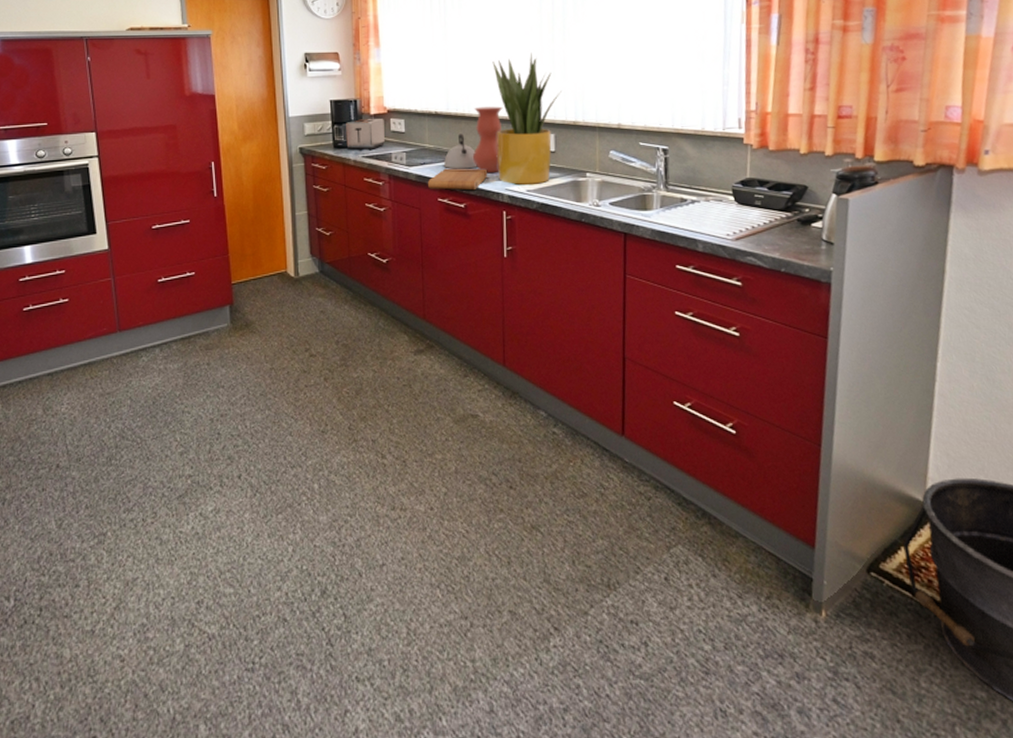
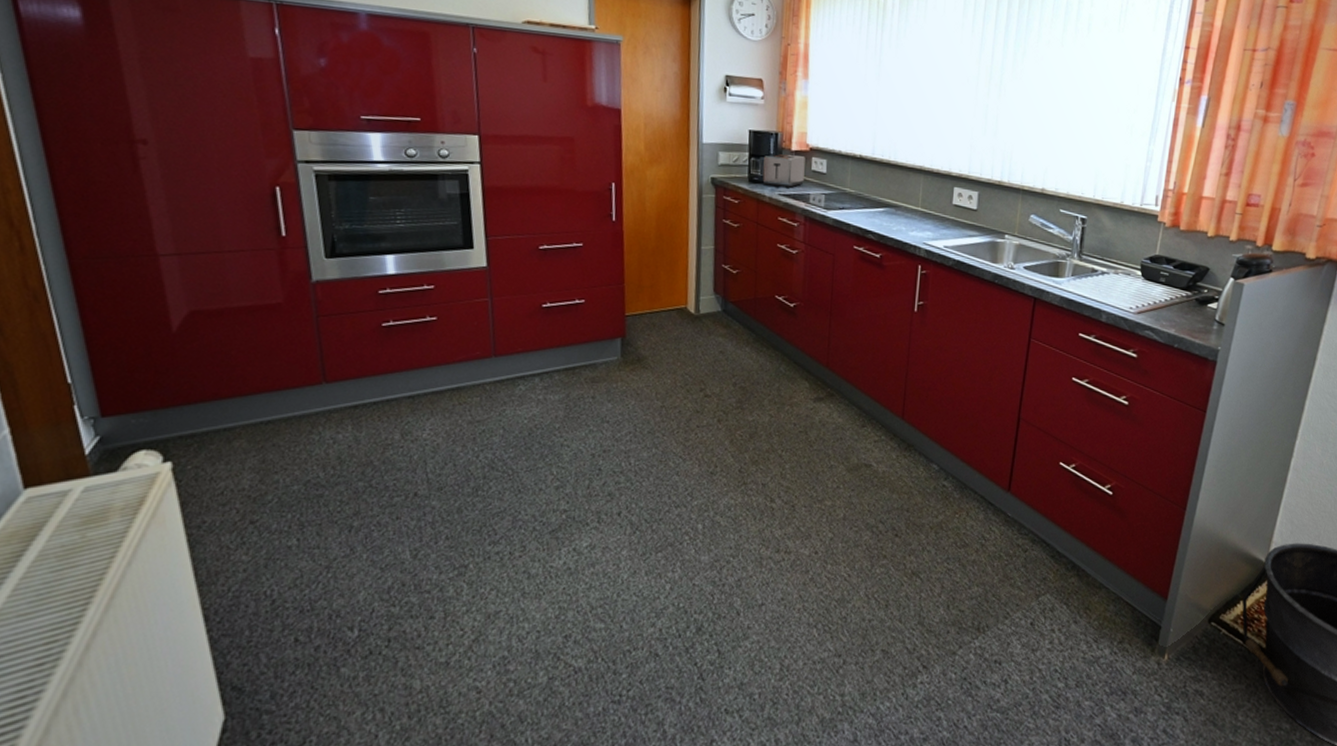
cutting board: present [428,168,488,191] -> none [845,215,908,242]
kettle: present [443,133,478,169] -> none [862,181,898,219]
vase: present [472,106,503,174] -> none [893,155,930,226]
planter: present [492,52,562,185] -> none [917,105,991,241]

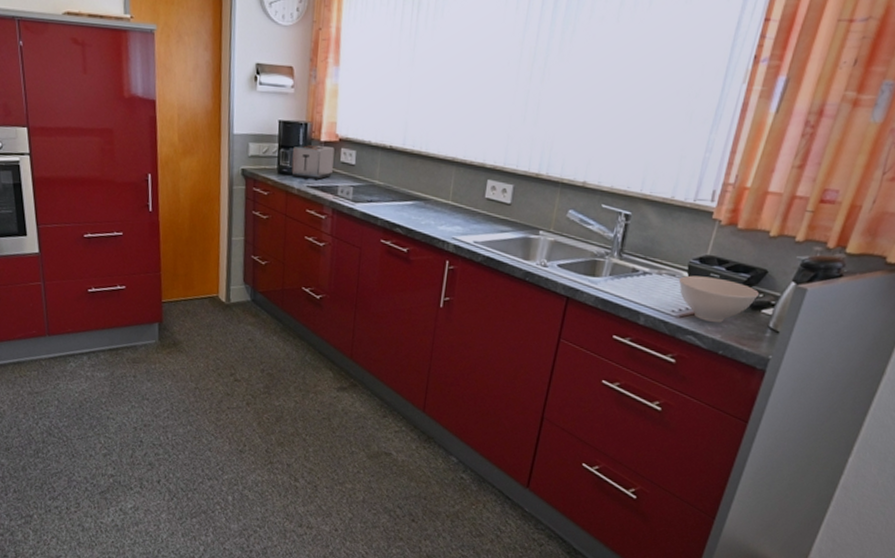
bowl: none [1133,274,1204,318] -> present [678,275,760,324]

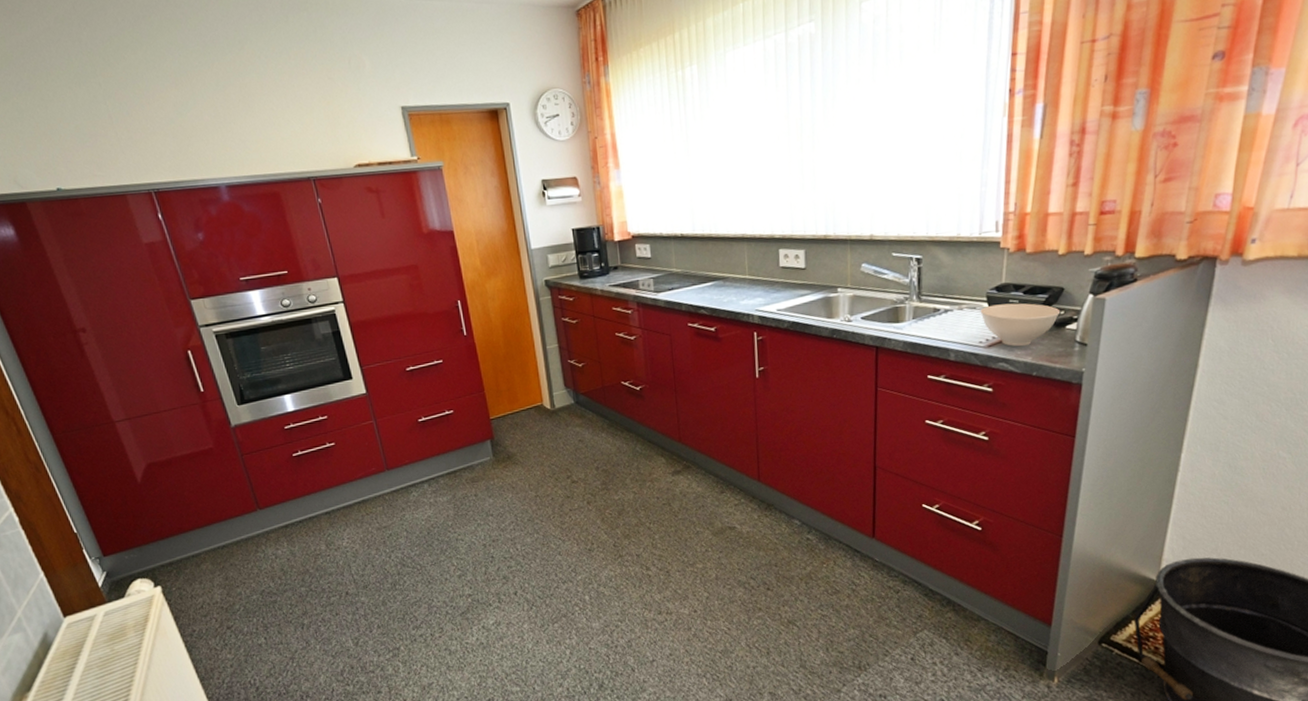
toaster: present [291,145,335,181] -> none [590,245,631,280]

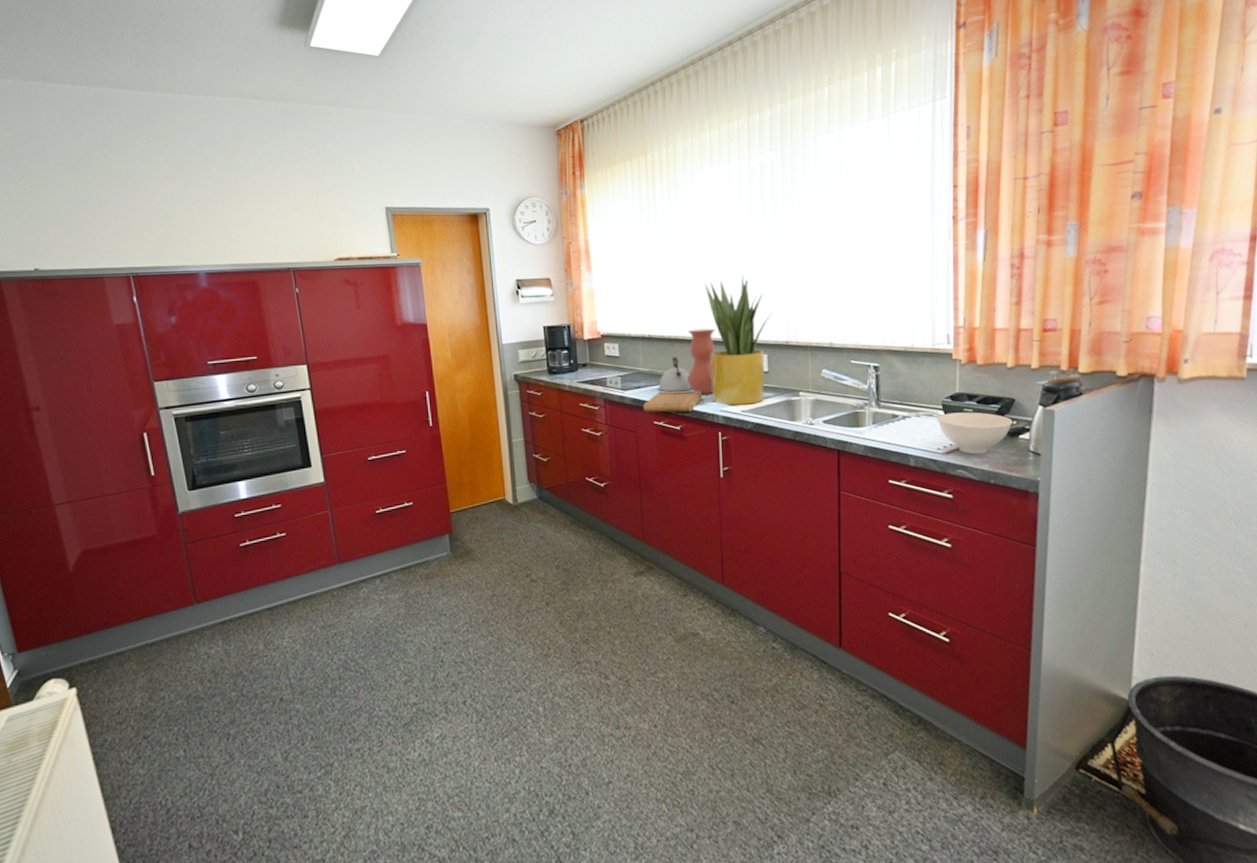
cutting board: none [677,290,738,315] -> present [643,390,703,413]
kettle: none [691,255,727,293] -> present [658,356,692,392]
vase: none [721,224,751,295] -> present [686,328,716,395]
planter: none [738,164,811,305] -> present [704,274,774,406]

